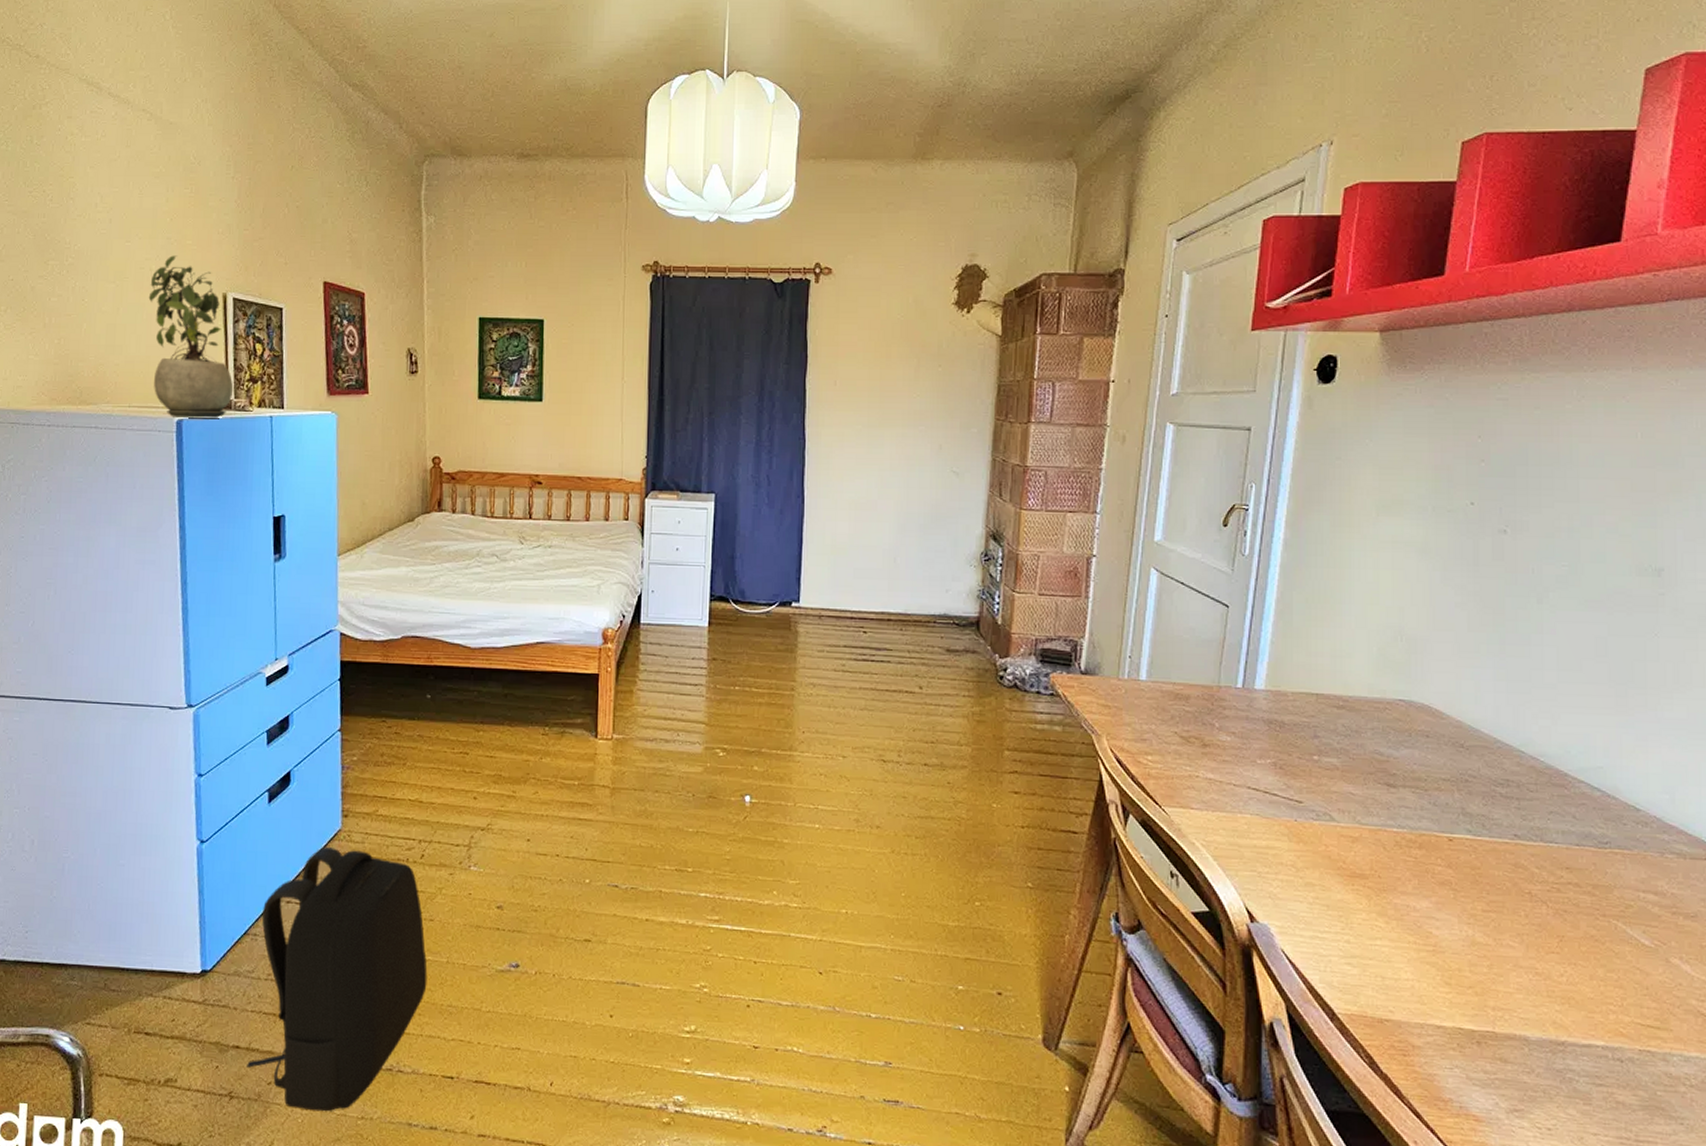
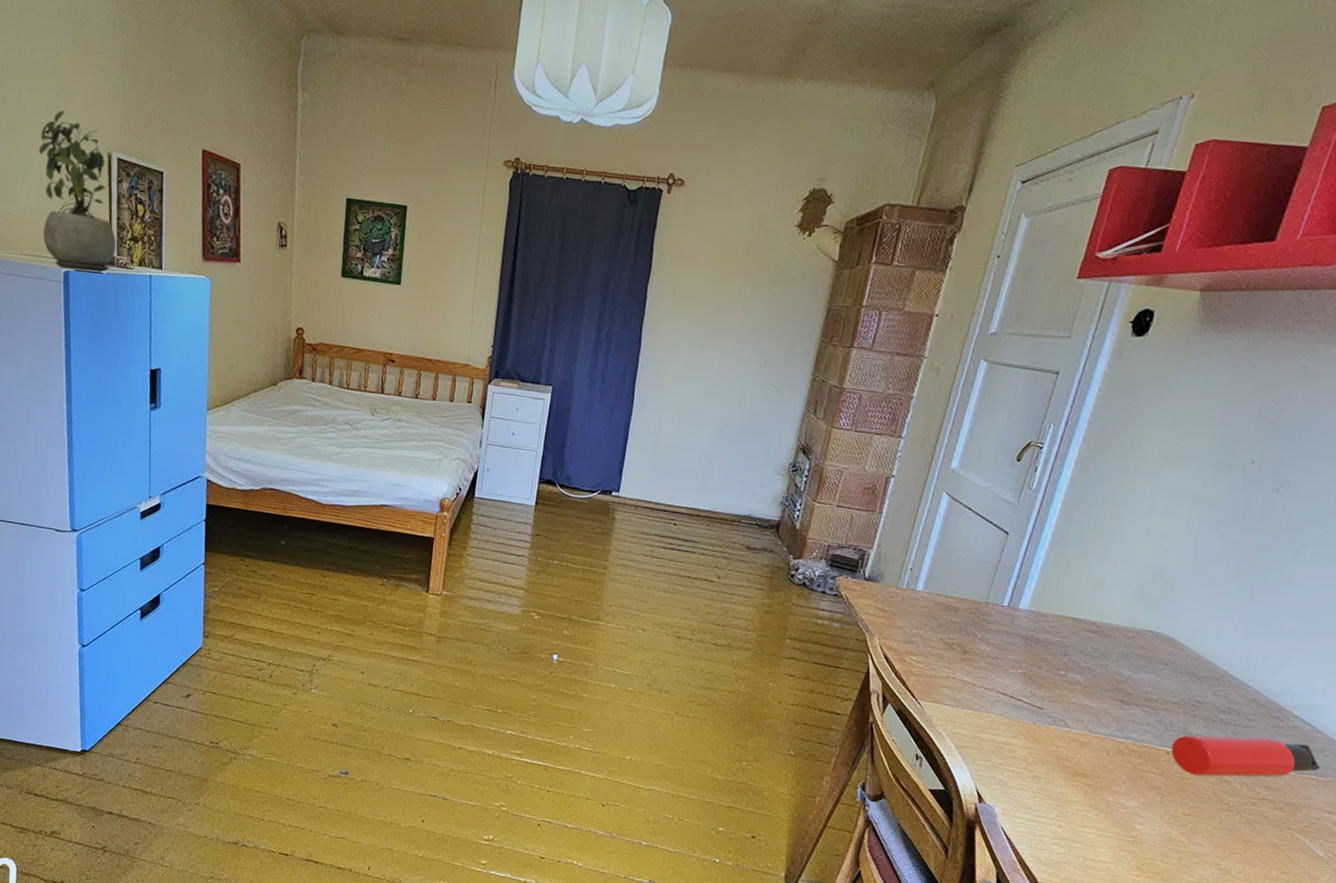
backpack: present [247,847,427,1112] -> none [118,660,271,870]
water bottle: none [1454,810,1622,863] -> present [1171,735,1321,777]

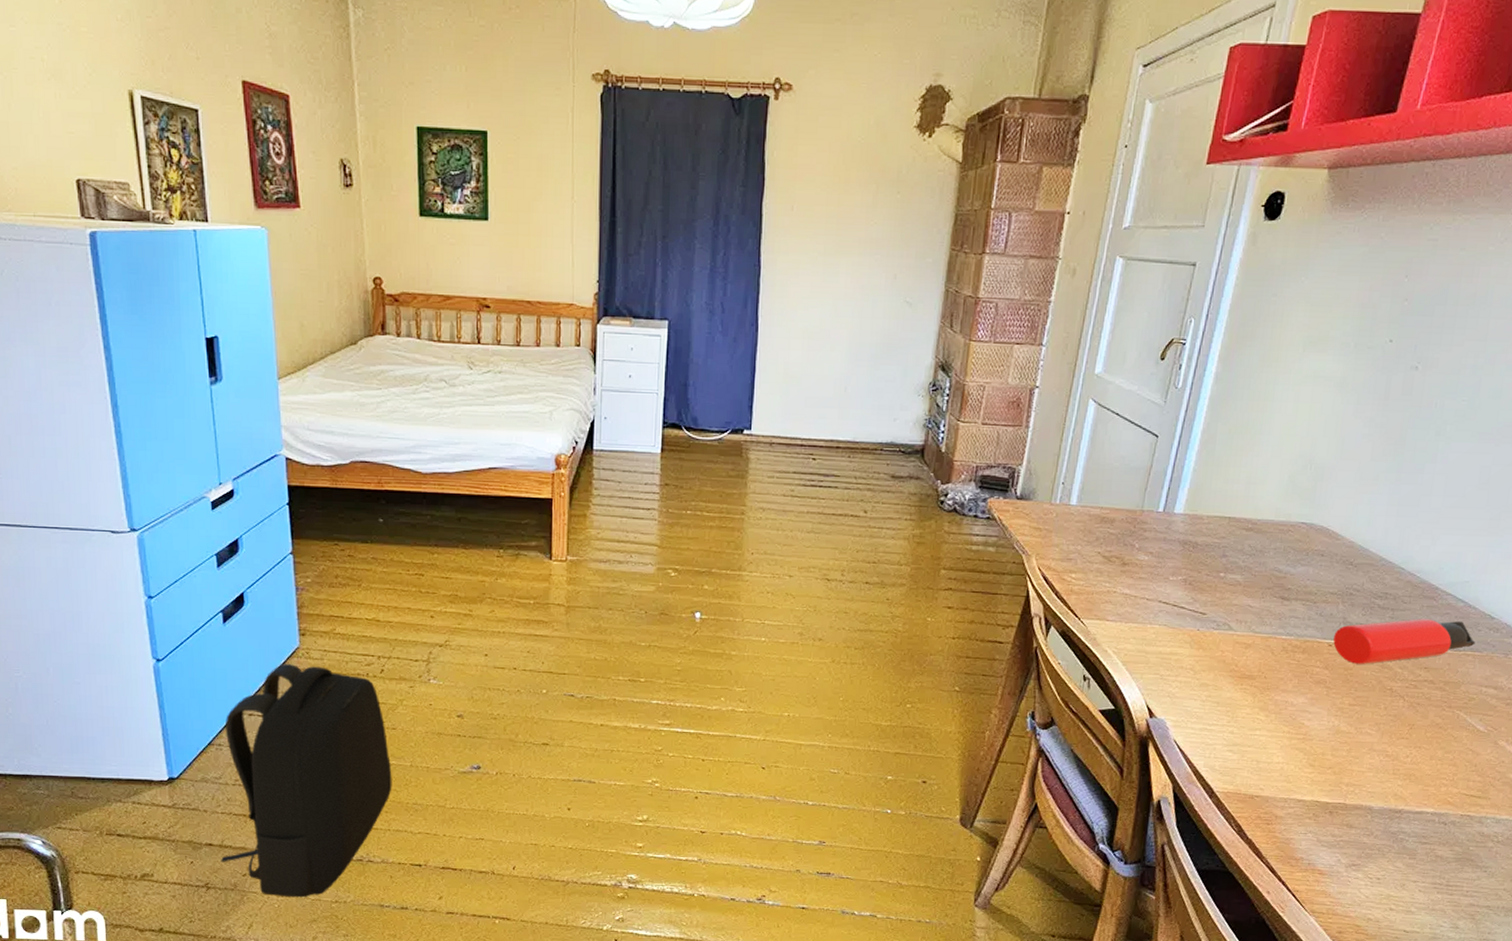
potted plant: present [38,110,117,273] -> none [43,44,151,231]
backpack: none [118,660,271,870] -> present [221,664,392,898]

